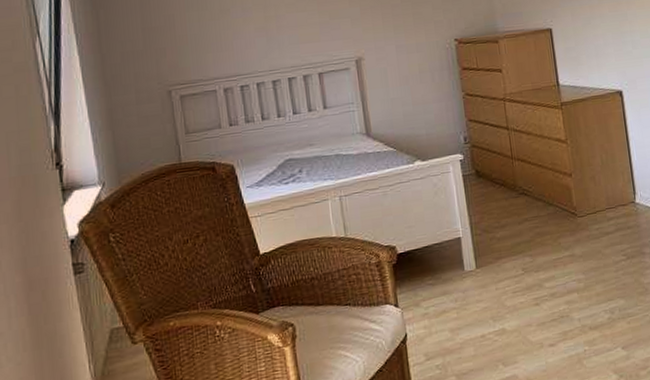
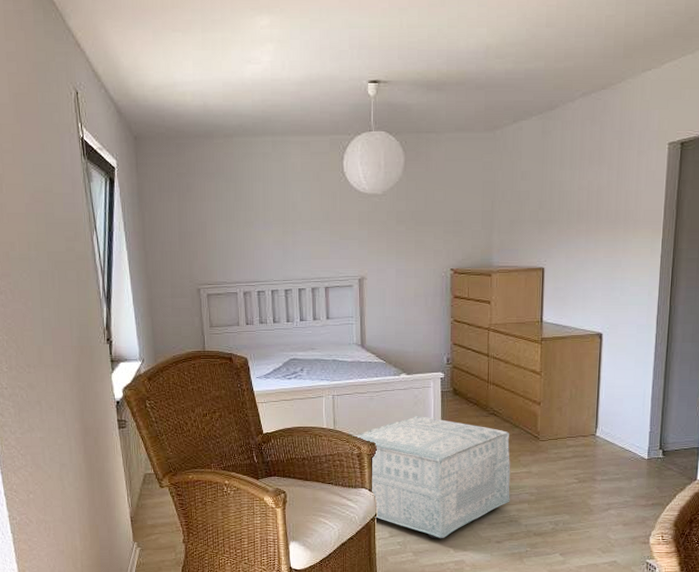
ottoman: none [367,207,557,355] -> present [352,416,510,539]

